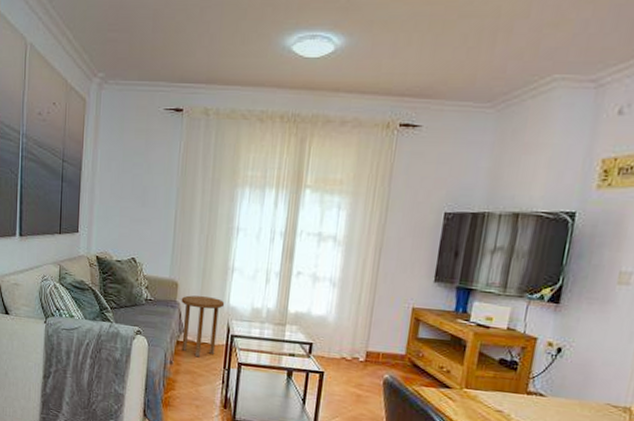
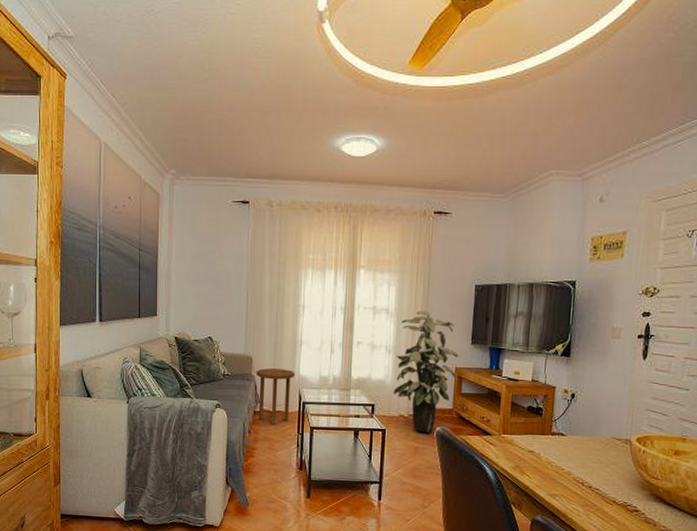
indoor plant: none [335,240,418,380] -> present [393,311,459,433]

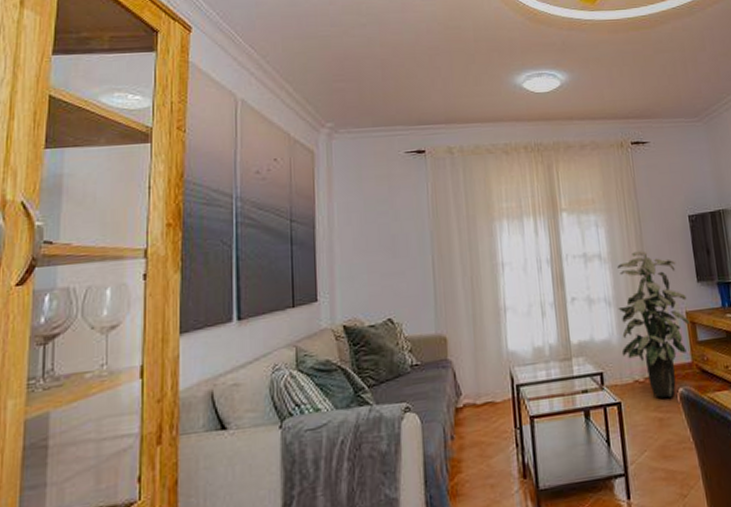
side table: present [256,368,296,425] -> none [453,345,503,423]

